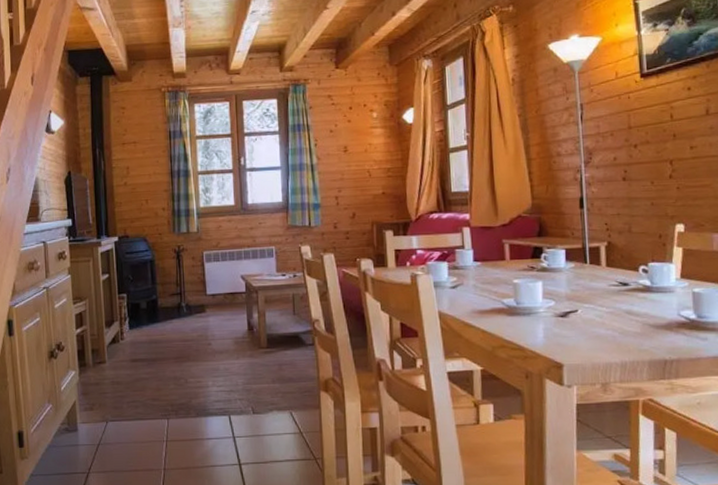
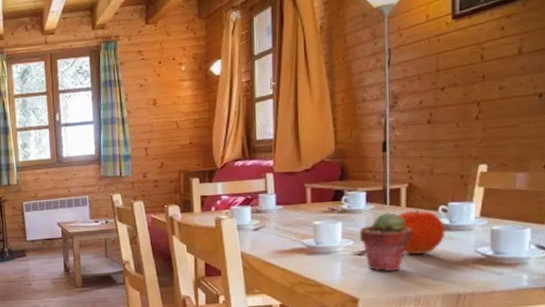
potted succulent: none [560,272,615,335] -> present [359,213,412,272]
fruit: none [598,269,647,317] -> present [397,210,445,255]

